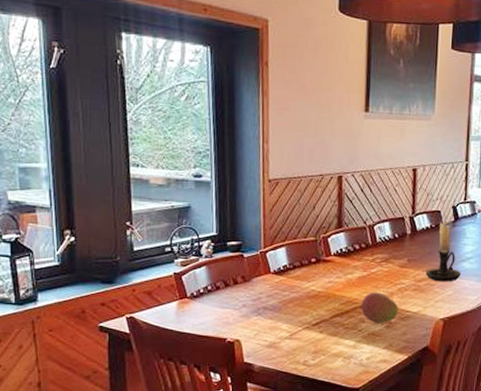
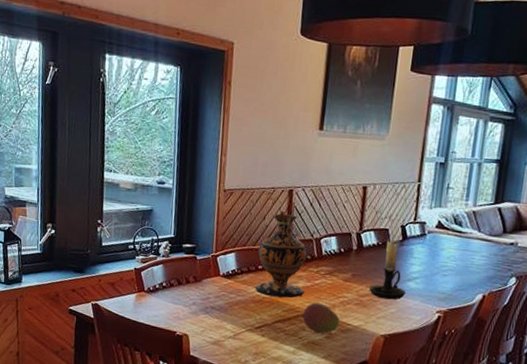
vase: none [309,198,362,290] -> present [255,210,308,298]

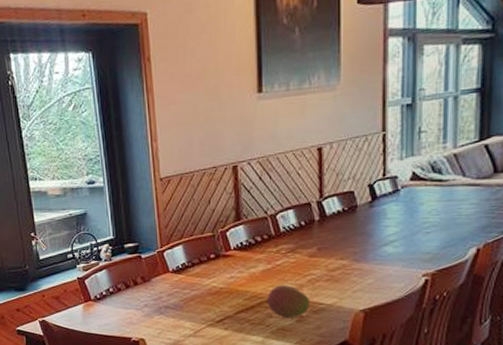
vase: present [255,210,308,298] -> none [207,190,266,286]
candle holder: present [369,233,405,300] -> none [339,195,382,270]

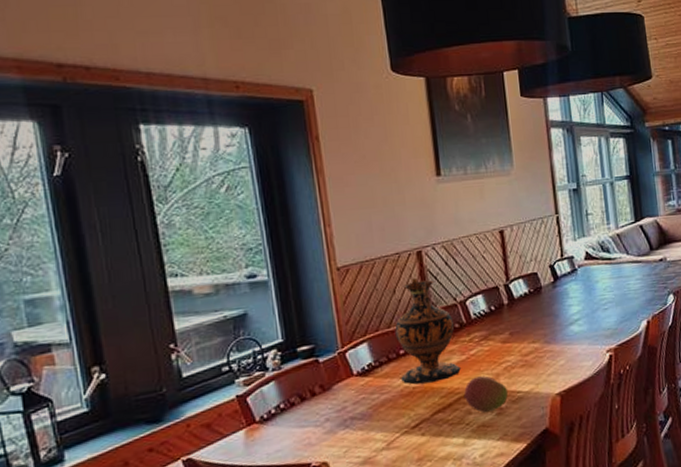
vase: none [207,190,266,286] -> present [394,277,461,385]

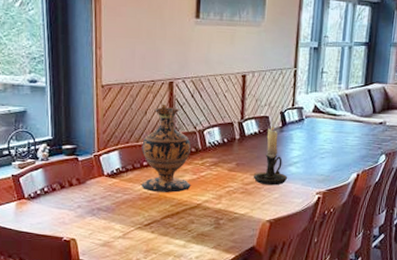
fruit: present [463,376,508,413] -> none [190,195,226,224]
candle holder: none [531,276,571,352] -> present [253,120,287,186]

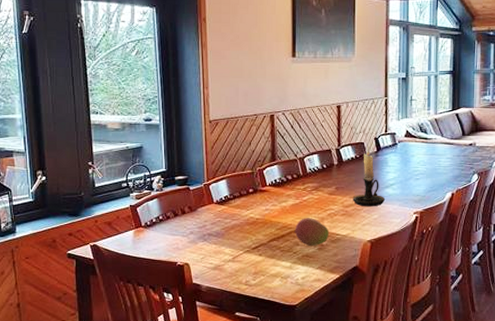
vase: present [141,104,192,193] -> none [247,135,294,217]
fruit: none [190,195,226,224] -> present [294,218,329,246]

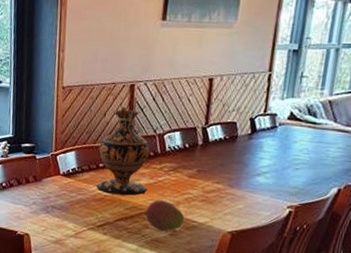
vase: none [247,135,294,217] -> present [96,106,150,196]
candle holder: present [352,146,385,207] -> none [215,126,254,196]

